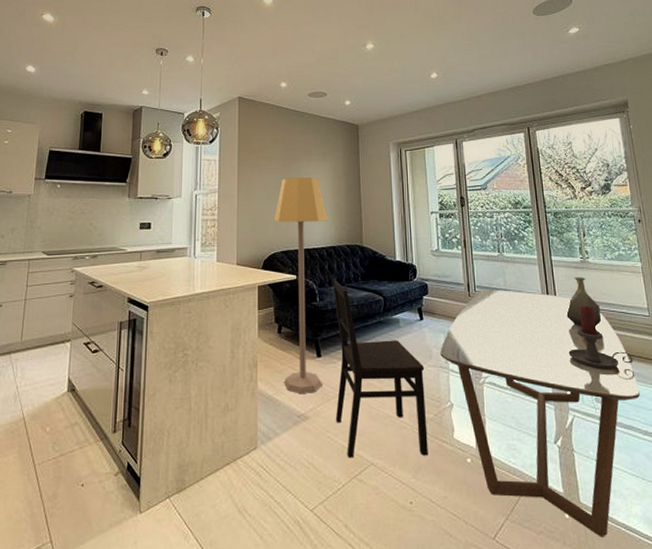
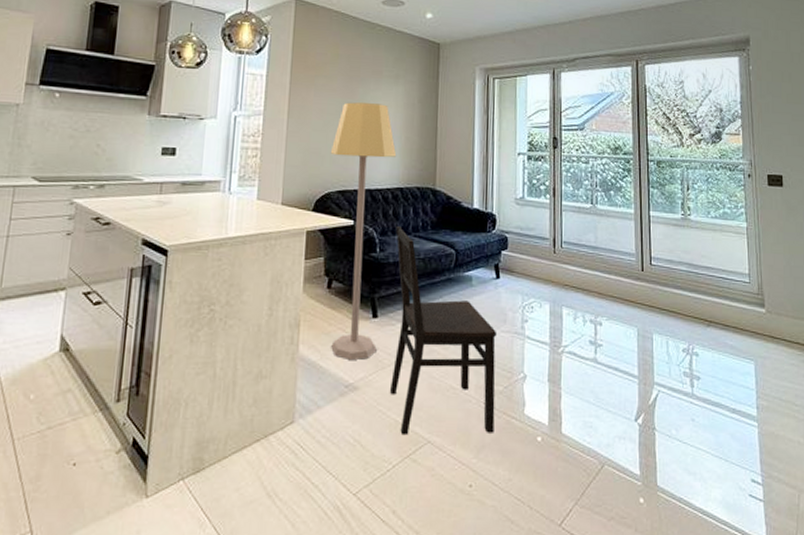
dining table: present [440,290,640,537] -> none [516,246,731,523]
vase: present [565,277,602,327] -> none [659,236,699,293]
candle holder: present [568,306,634,369] -> none [659,268,729,340]

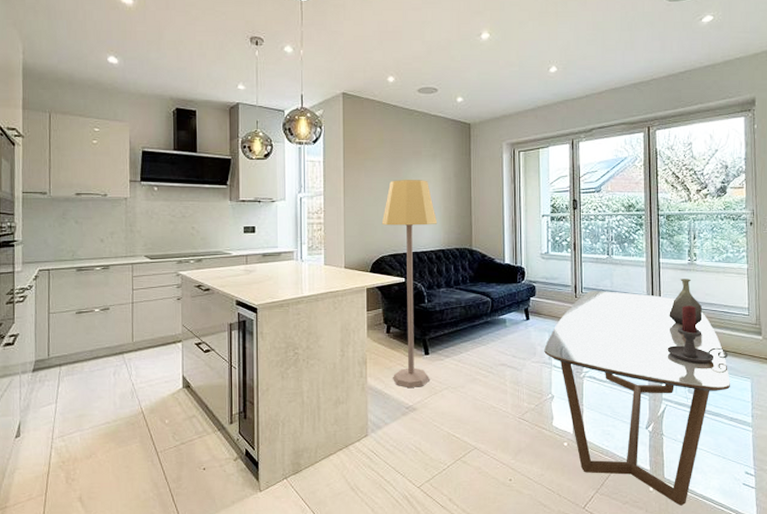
dining chair: present [389,226,497,436] -> none [440,281,529,444]
dining table: none [516,246,731,523] -> present [544,291,730,506]
vase: none [659,236,699,293] -> present [668,279,703,325]
candle holder: none [659,268,729,340] -> present [667,306,729,364]

